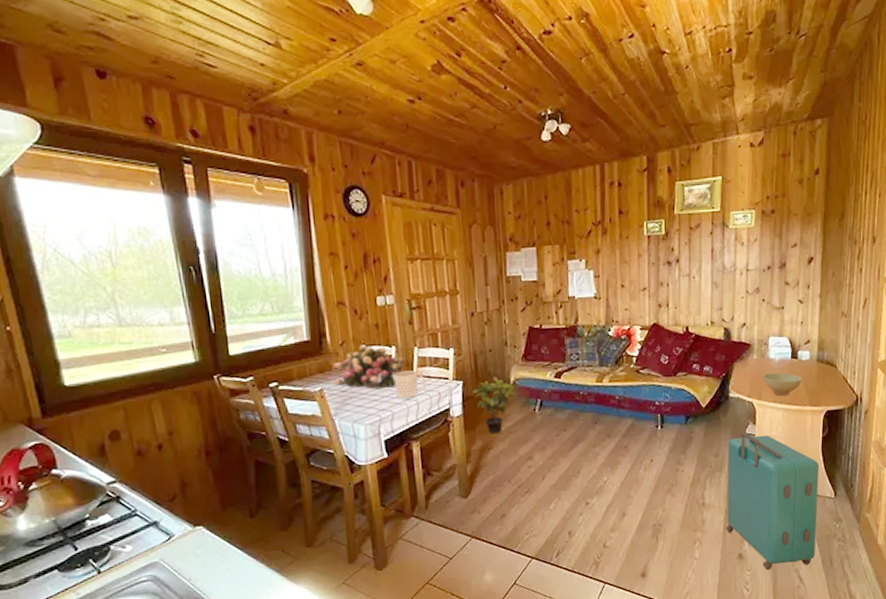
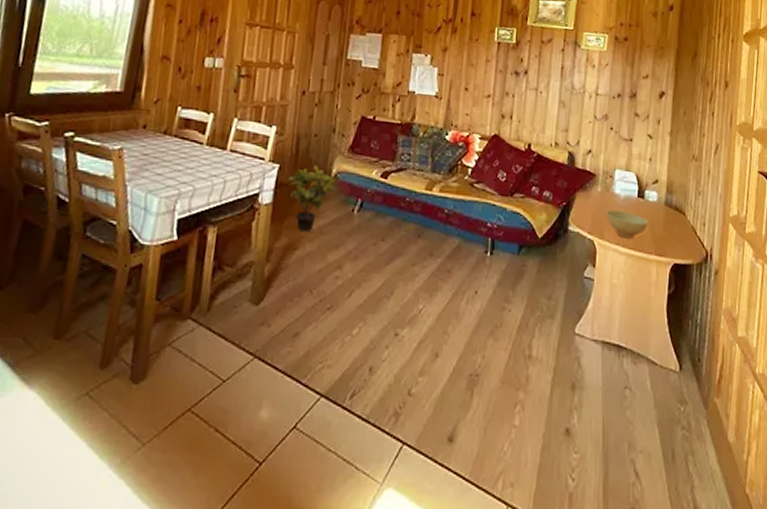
flower arrangement: present [333,345,406,390] -> none [136,106,222,160]
mug: present [393,370,426,398] -> none [201,142,239,174]
suitcase: present [726,432,820,571] -> none [553,275,664,456]

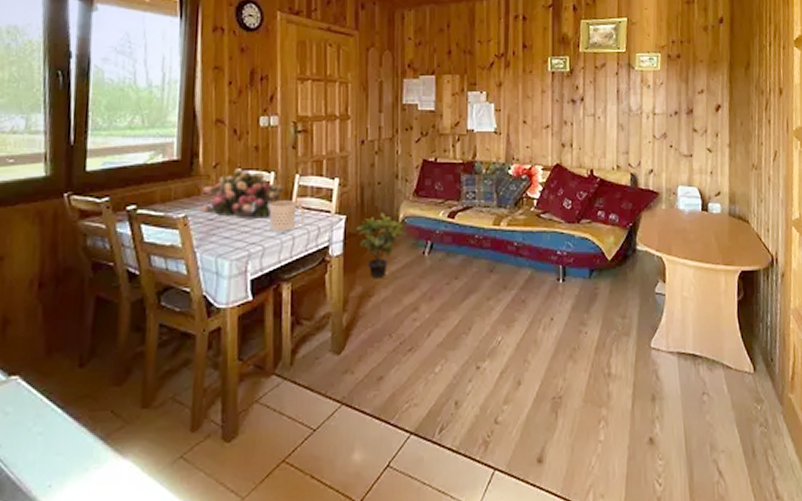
flower arrangement: none [136,106,222,160] -> present [200,168,284,220]
mug: none [201,142,239,174] -> present [268,200,305,231]
bowl: present [606,210,649,239] -> none [672,226,714,252]

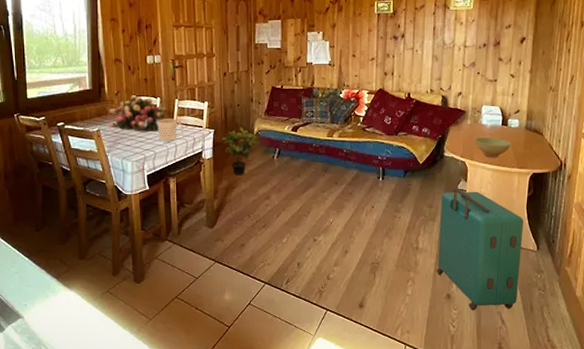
suitcase: none [634,292,736,460] -> present [436,188,524,311]
bowl: none [672,226,714,252] -> present [475,137,511,158]

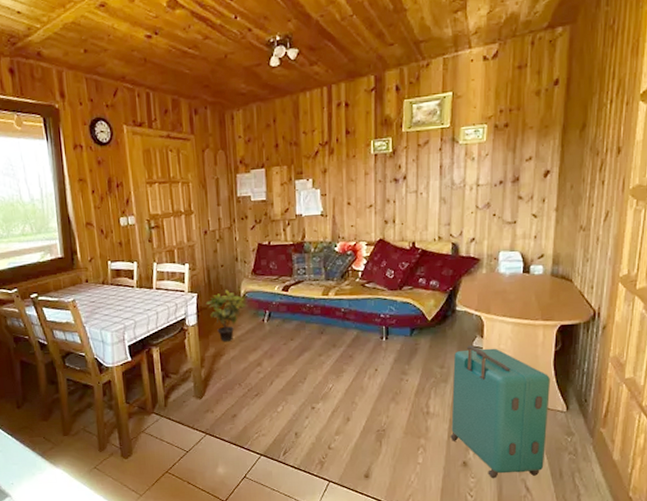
flower arrangement: present [108,95,168,133] -> none [84,261,146,301]
mug: present [157,118,183,141] -> none [135,284,164,309]
bowl: present [475,137,511,158] -> none [492,287,535,310]

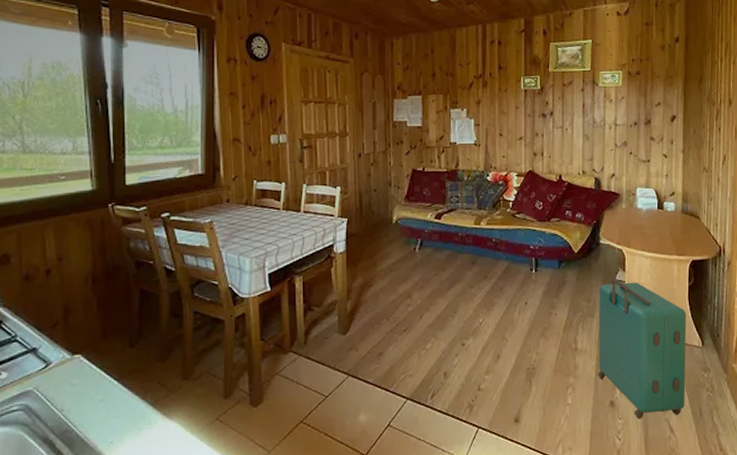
potted plant: present [205,289,245,342] -> none [356,215,397,272]

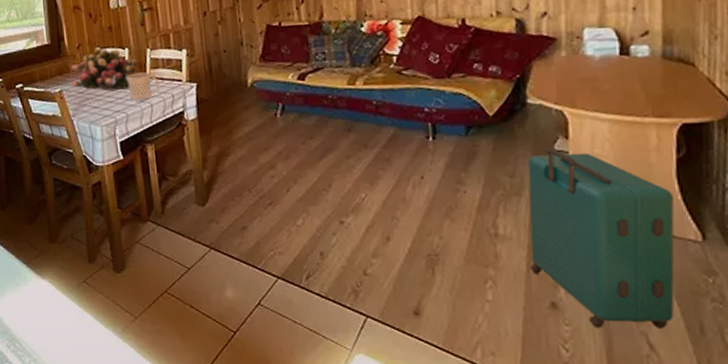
flower arrangement: none [223,180,294,224] -> present [71,47,139,92]
mug: none [281,206,312,233] -> present [127,72,159,100]

